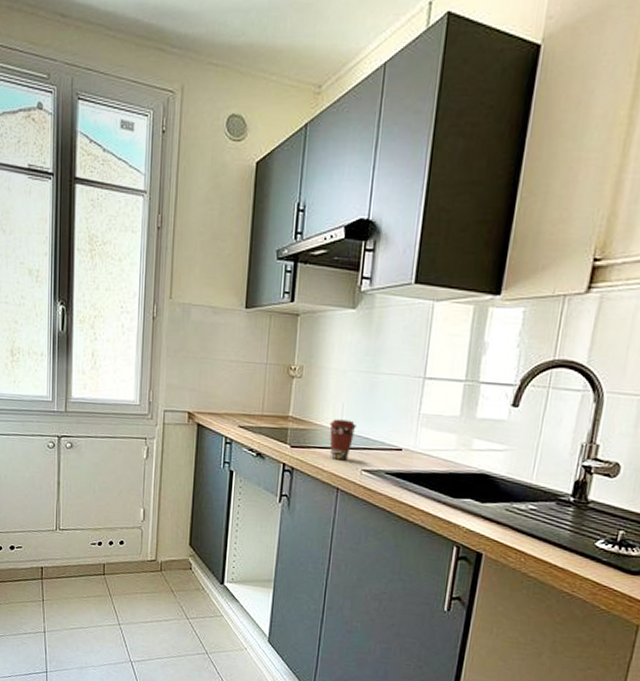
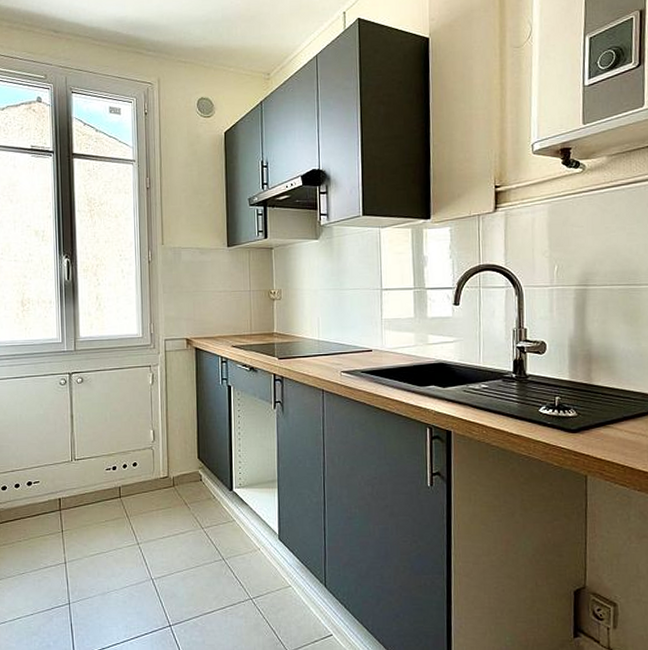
coffee cup: present [329,419,356,461] -> none [309,330,332,366]

